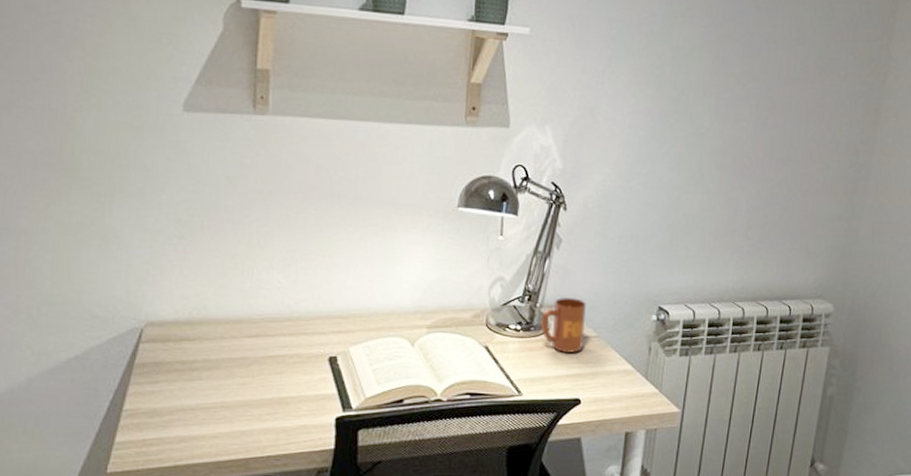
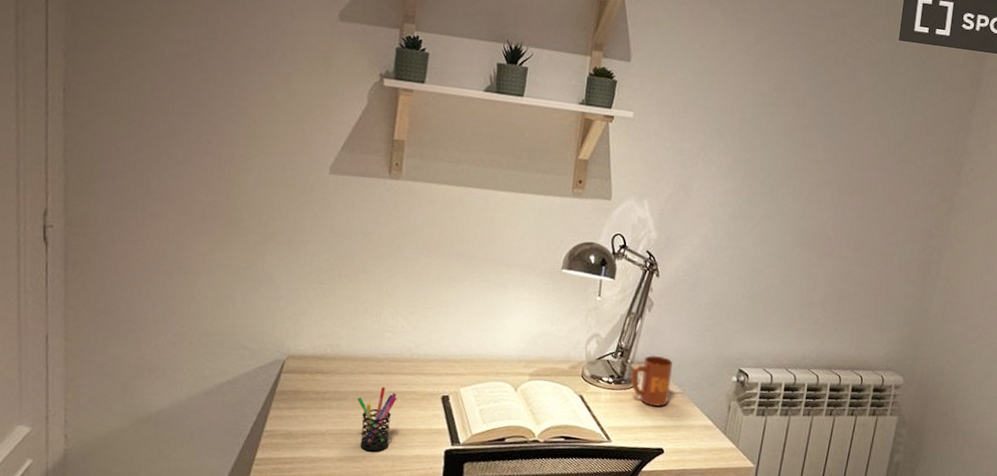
pen holder: none [231,351,278,424] -> present [357,387,398,451]

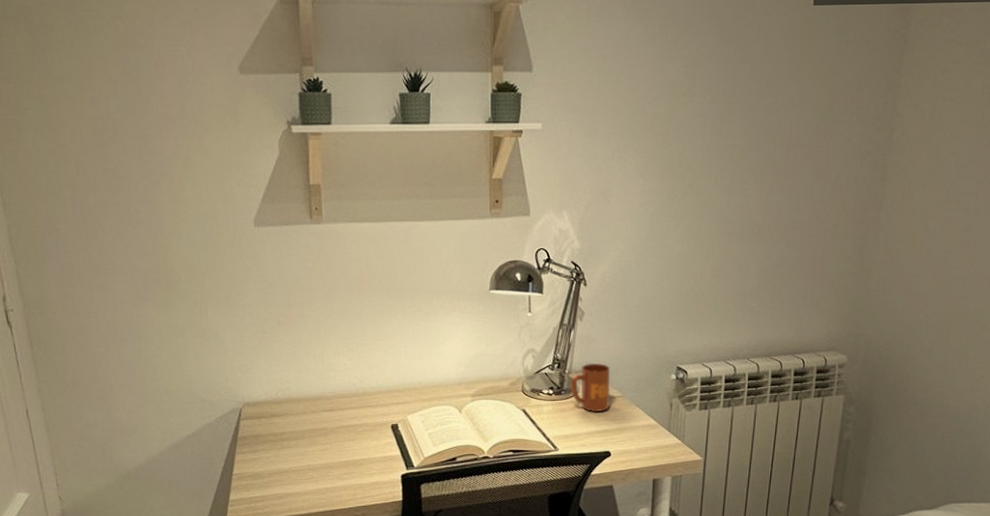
pen holder: present [357,387,398,451] -> none [313,423,350,482]

